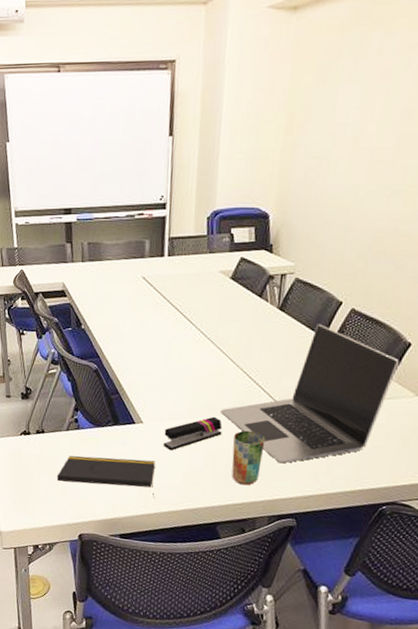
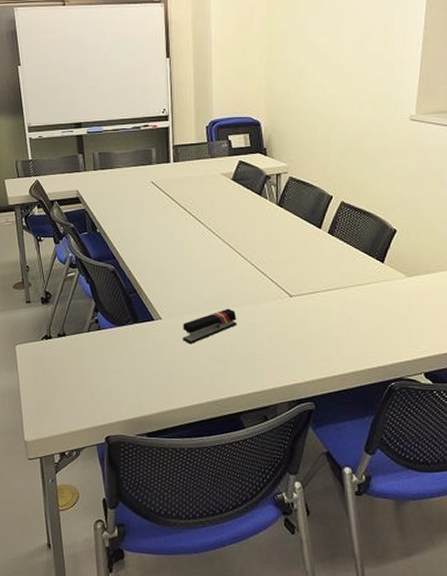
notepad: present [56,455,155,498] -> none [80,355,177,393]
laptop: present [221,324,400,464] -> none [234,217,389,349]
cup: present [232,430,266,486] -> none [247,319,278,373]

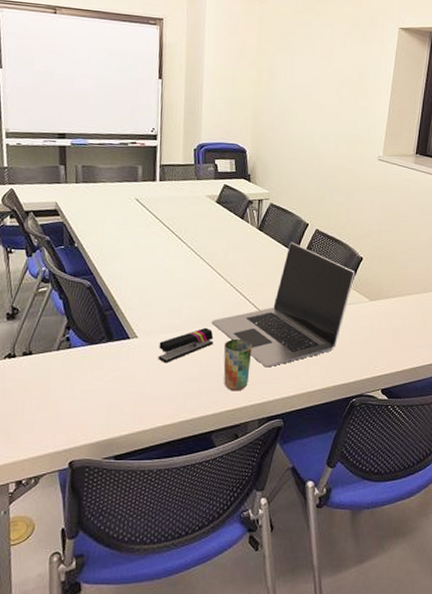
laptop: none [234,217,389,349] -> present [212,242,356,368]
cup: none [247,319,278,373] -> present [223,338,253,391]

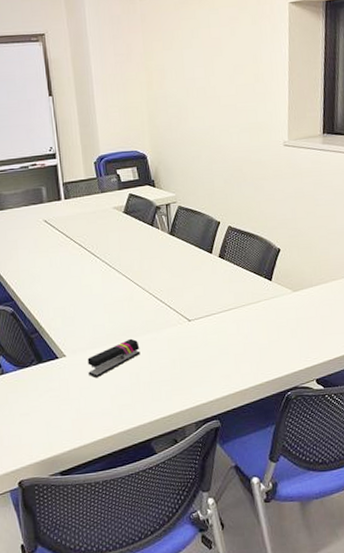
laptop: present [212,242,356,368] -> none [136,242,275,371]
cup: present [223,338,253,391] -> none [151,345,181,398]

